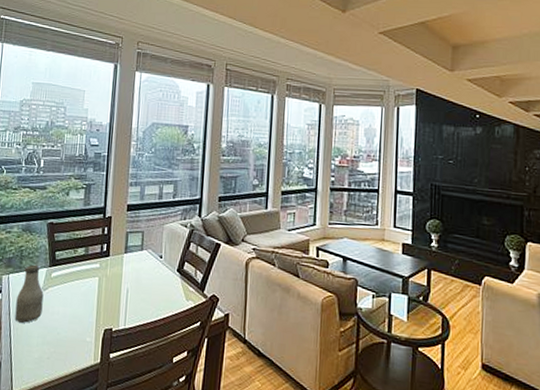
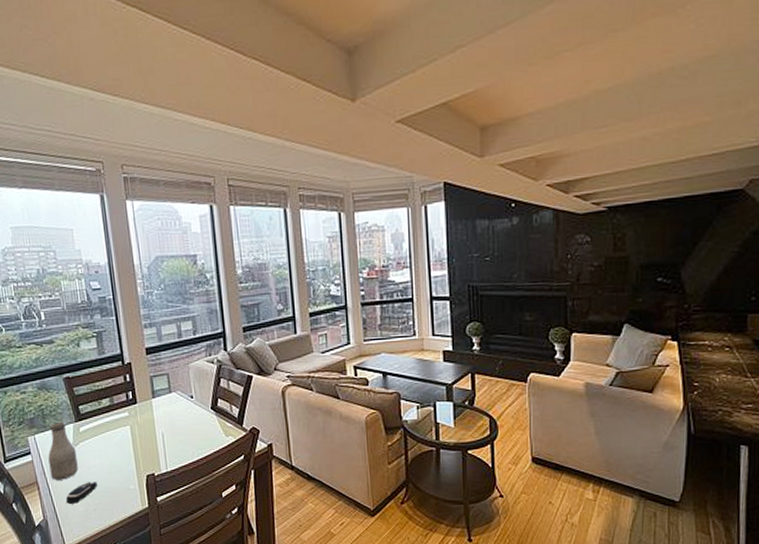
computer mouse: none [23,328,56,349] -> present [65,482,97,504]

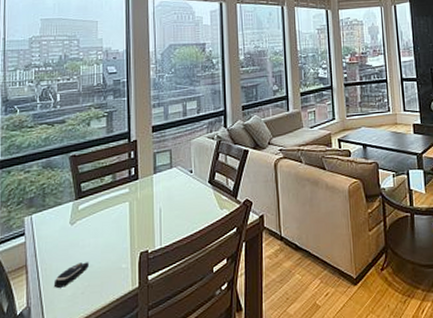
bottle: present [48,421,78,480] -> none [42,200,72,262]

